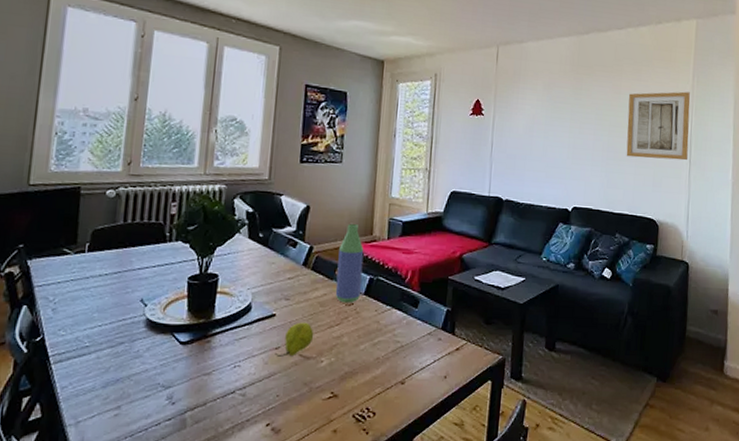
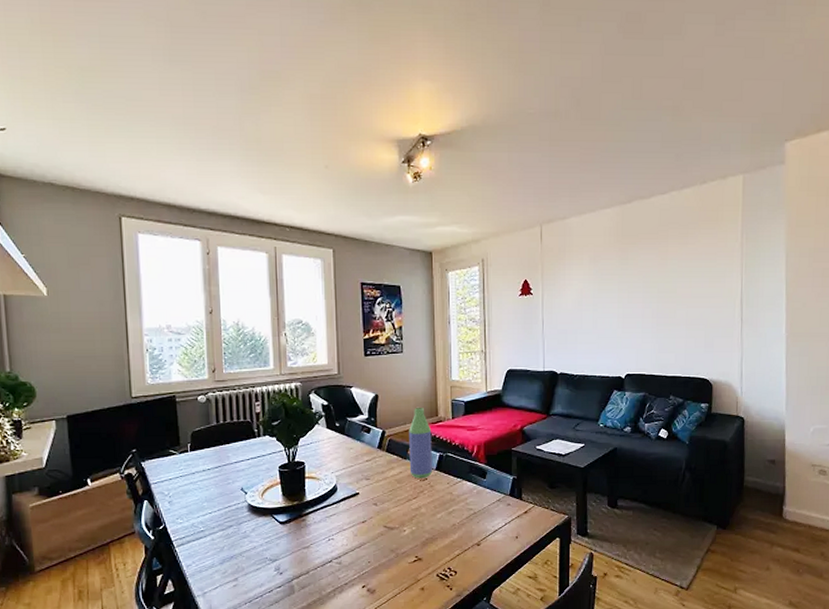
fruit: present [275,322,314,357] -> none [362,498,395,529]
wall art: present [626,91,690,161] -> none [676,250,740,321]

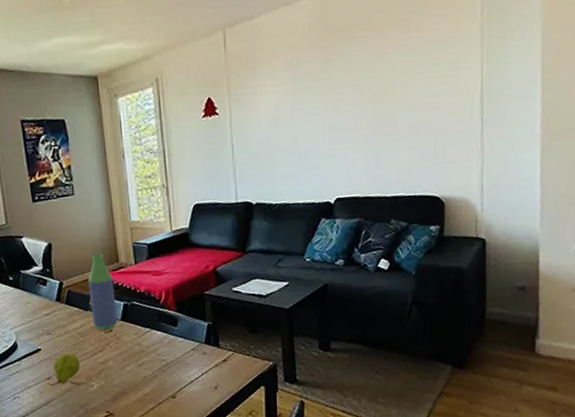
fruit: none [362,498,395,529] -> present [48,352,81,386]

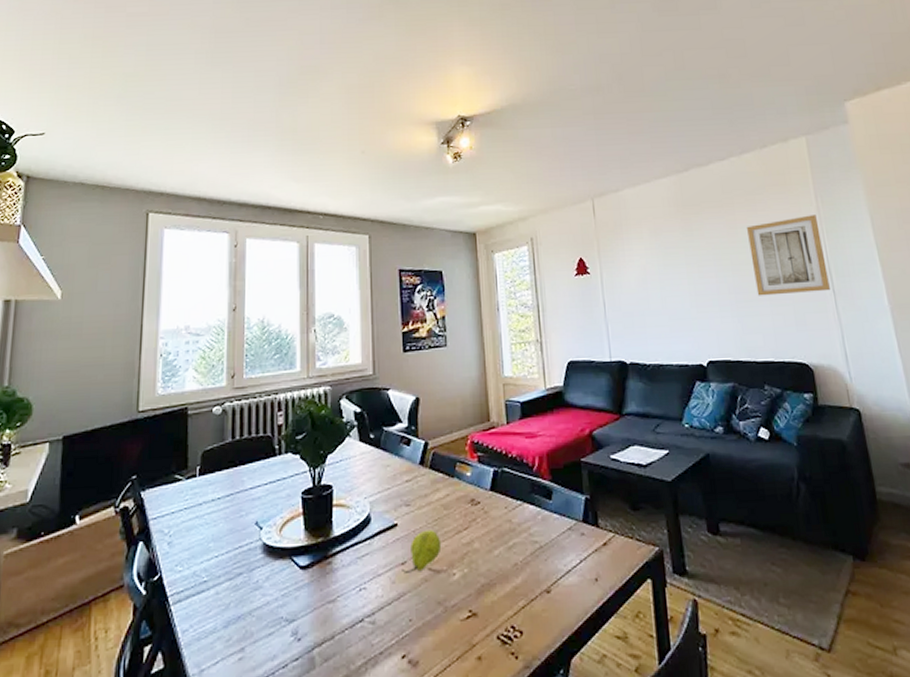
bottle: present [88,254,117,331] -> none [456,412,486,503]
wall art: none [395,32,480,129] -> present [747,214,830,296]

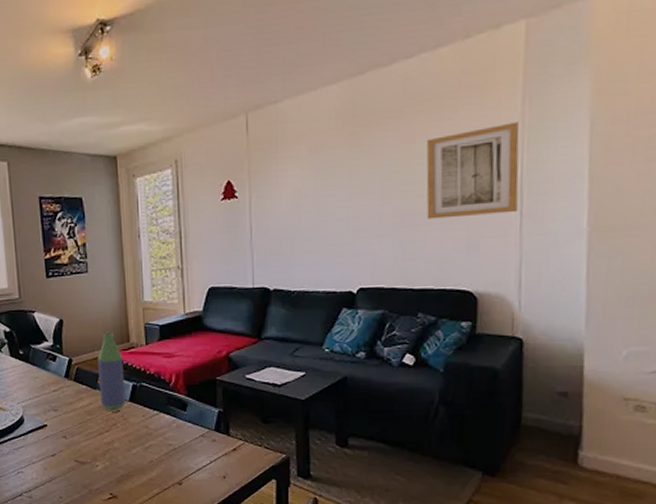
fruit: present [402,529,442,573] -> none [52,430,86,463]
bottle: none [456,412,486,503] -> present [98,333,125,410]

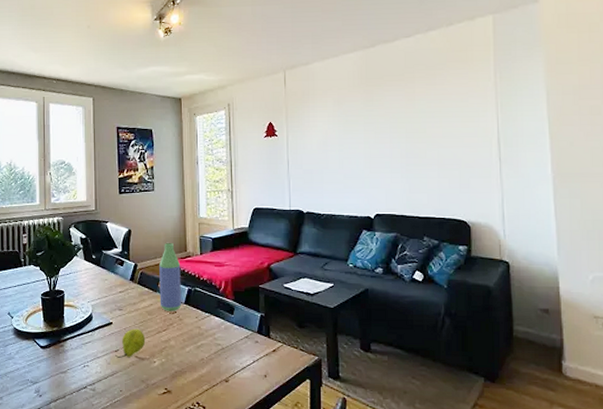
fruit: none [52,430,86,463] -> present [115,328,146,358]
wall art: present [426,122,520,219] -> none [425,89,497,161]

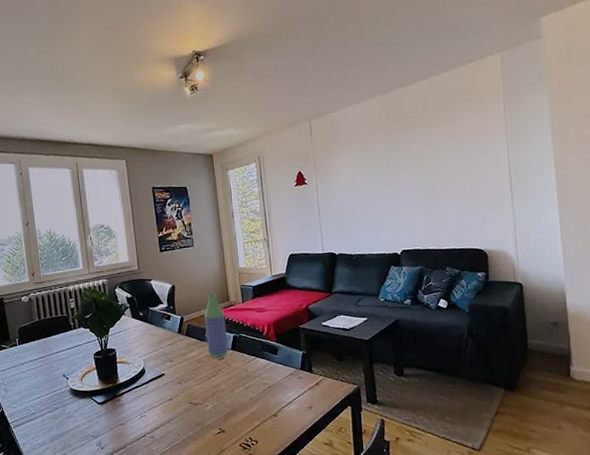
fruit: present [115,328,146,358] -> none [170,377,198,406]

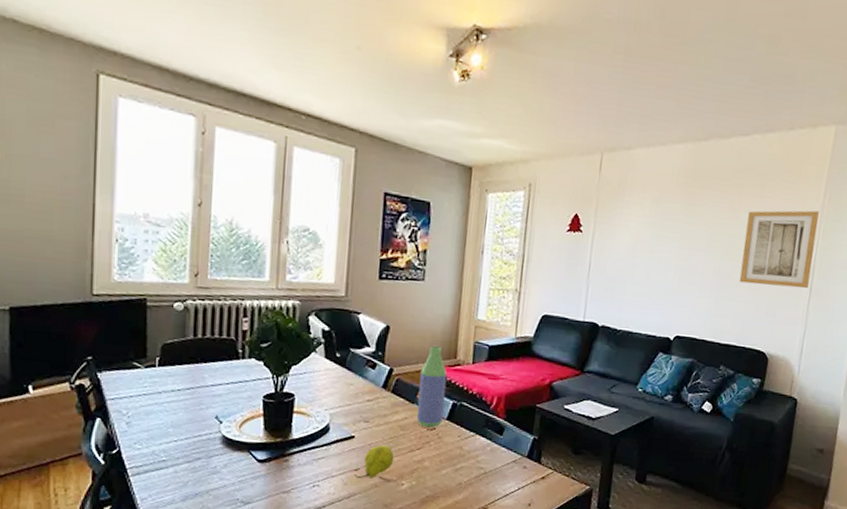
fruit: none [170,377,198,406] -> present [354,445,395,478]
wall art: none [442,124,508,197] -> present [739,210,819,289]

